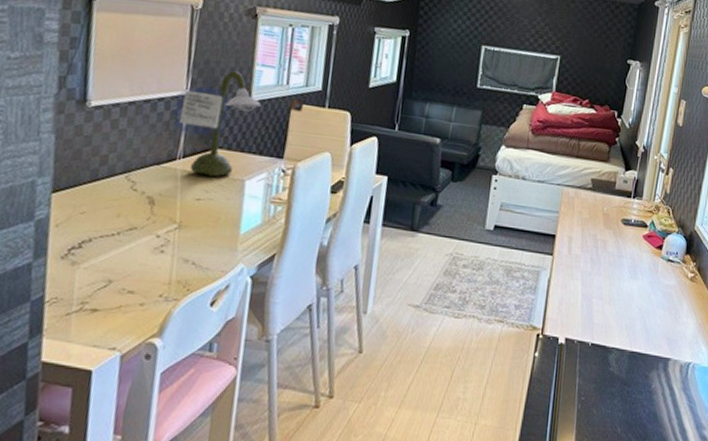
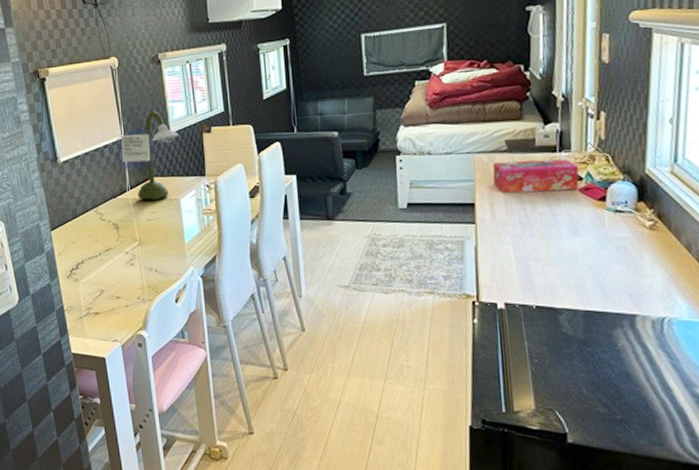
tissue box: none [575,199,645,236] -> present [492,158,579,193]

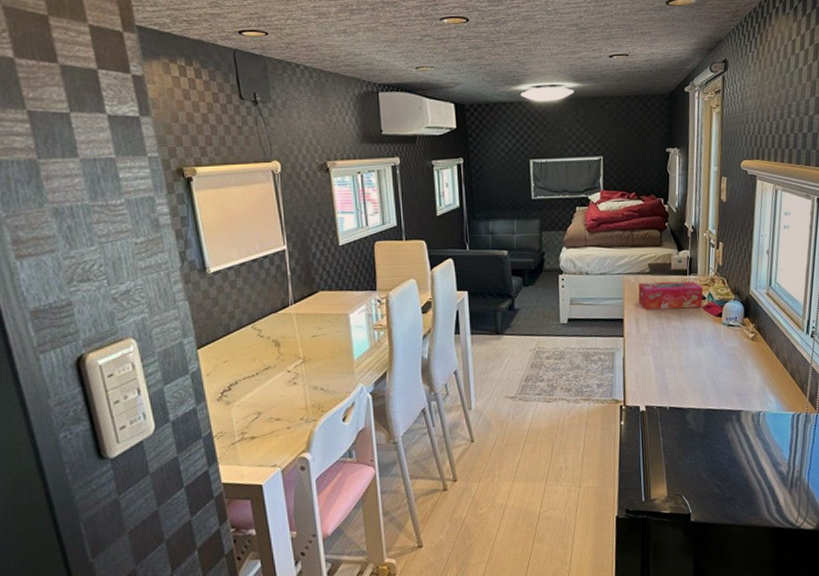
desk lamp: present [115,111,213,200] -> none [276,222,385,315]

